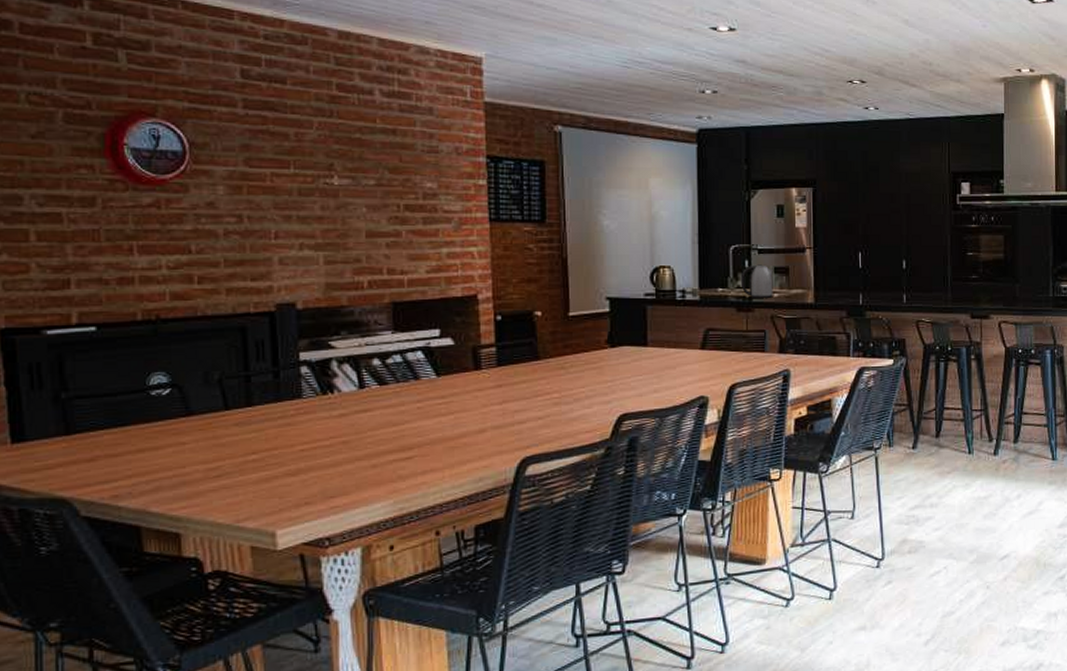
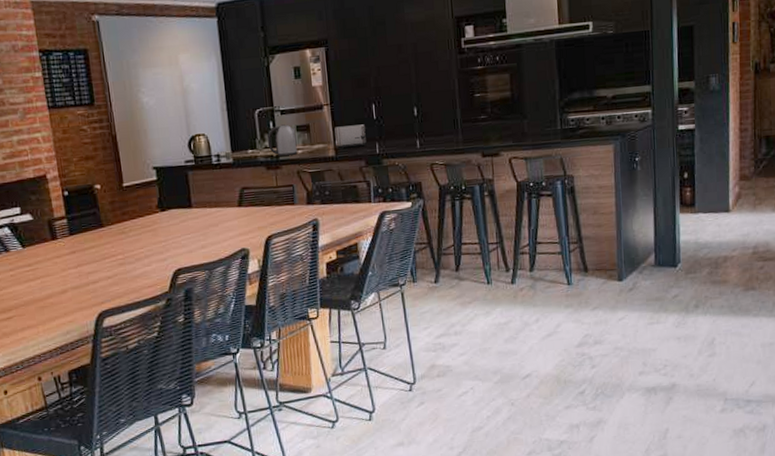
toaster: none [815,272,853,296] -> present [334,124,369,149]

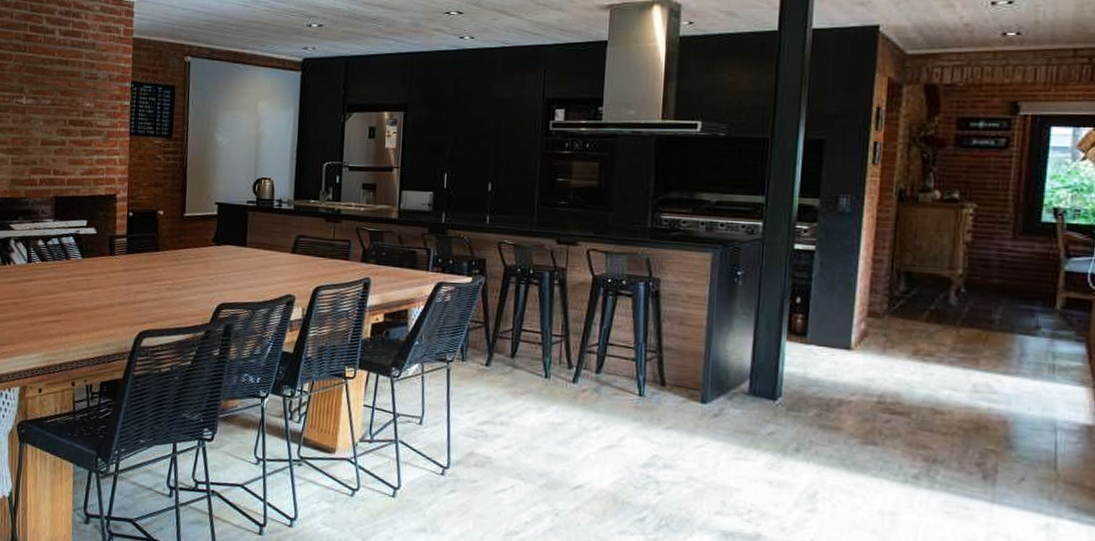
kettle: present [268,124,298,157] -> none [332,180,361,212]

